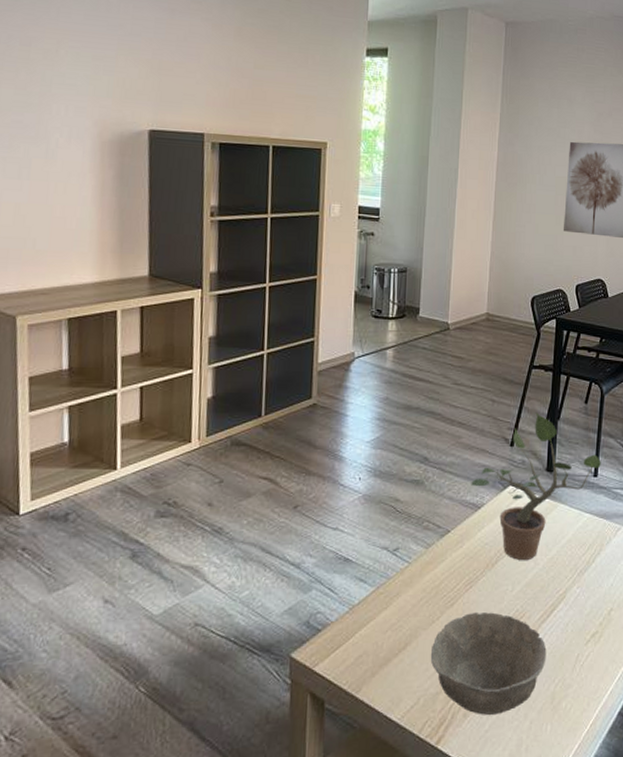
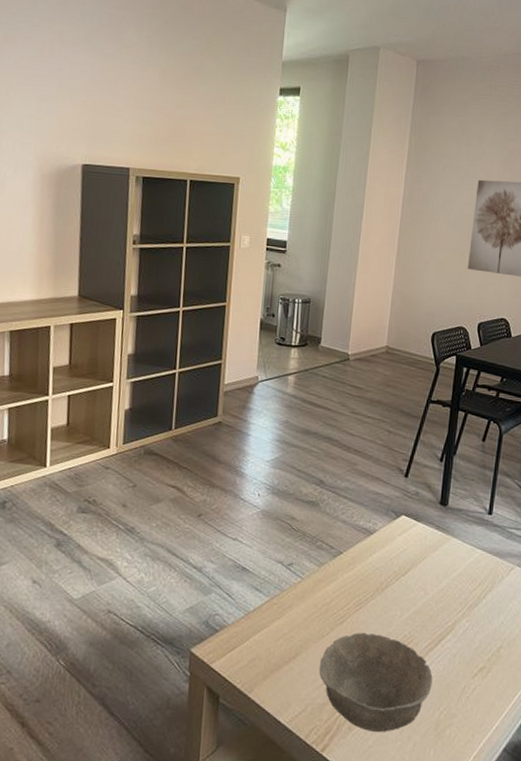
potted plant: present [471,412,601,561] -> none [364,446,497,589]

